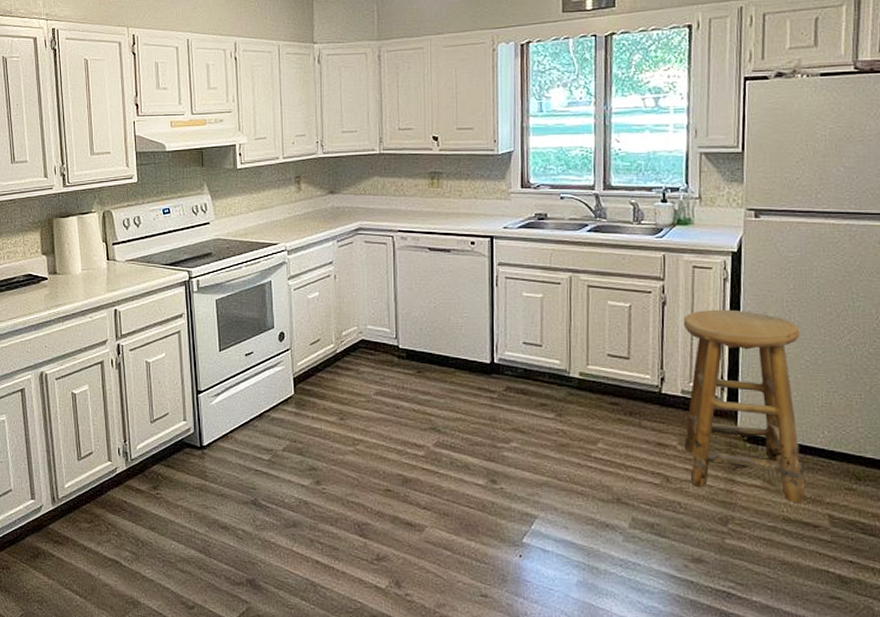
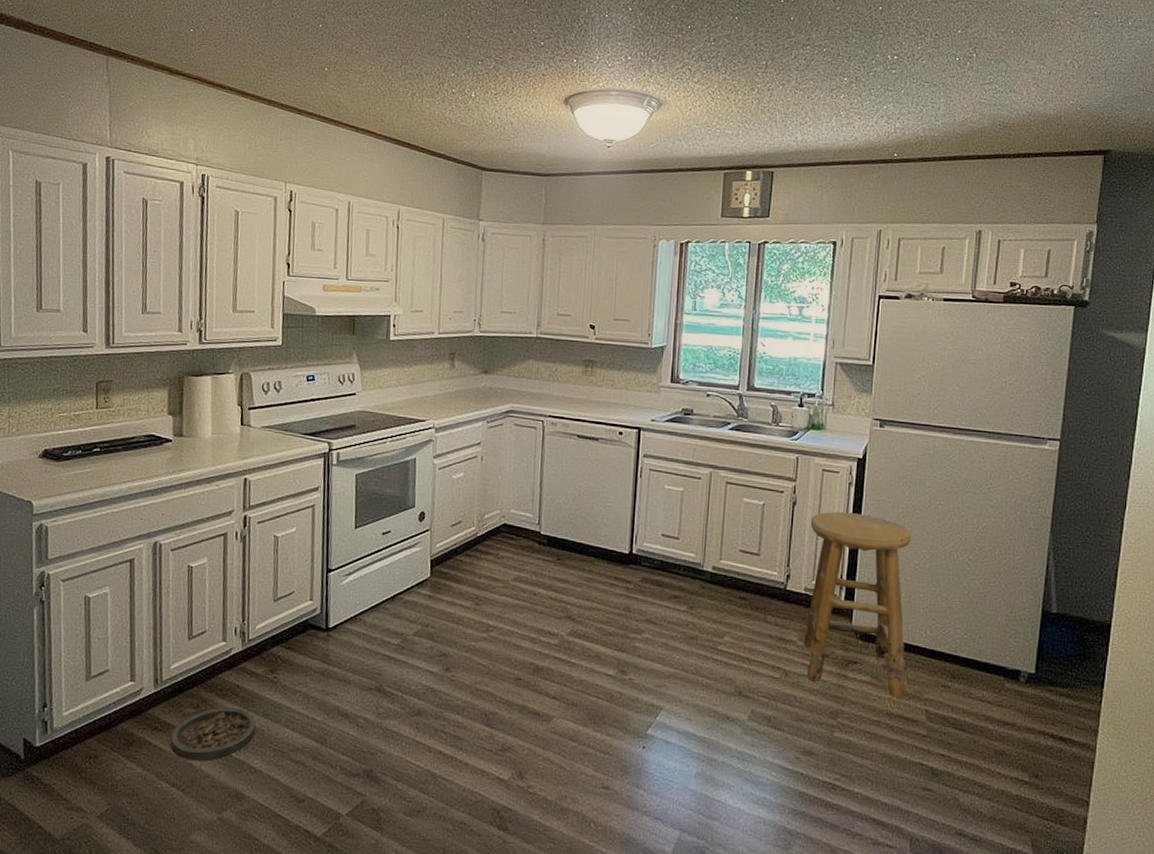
pet bowl: none [71,521,144,571] -> present [170,707,256,761]

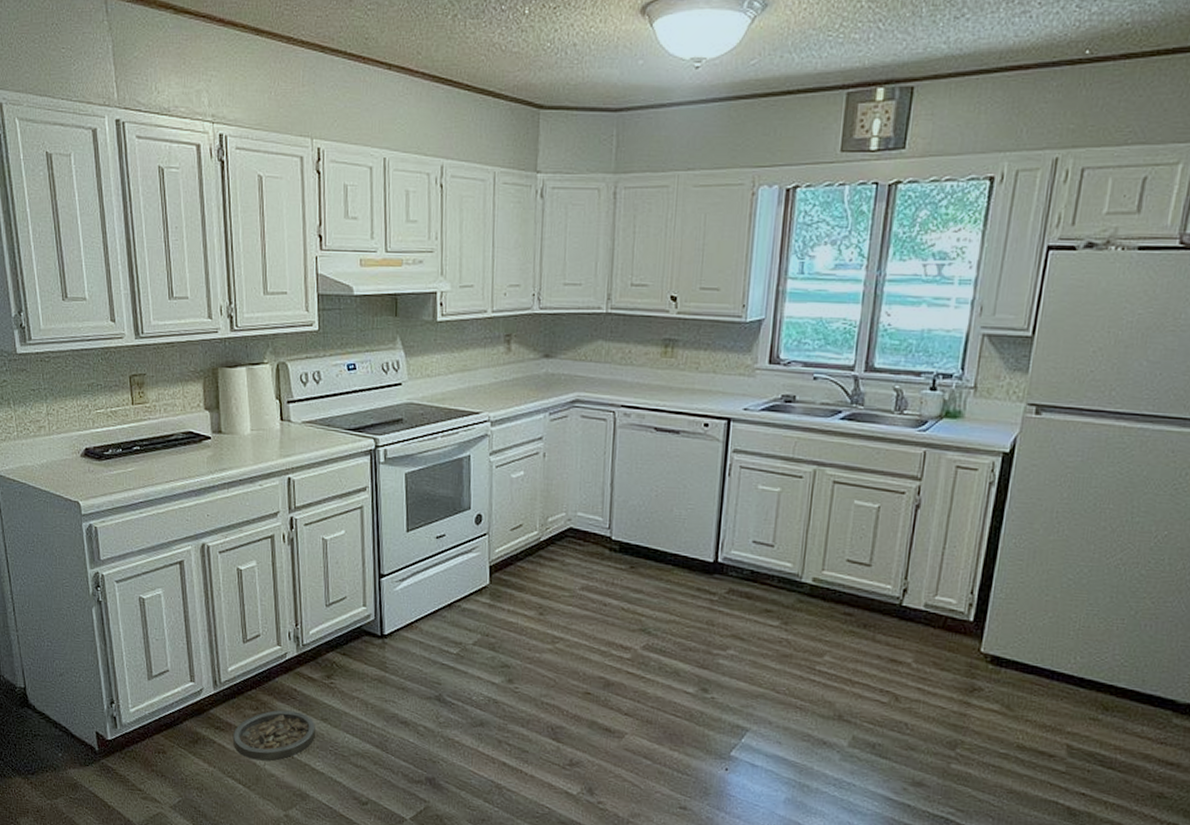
step stool: present [804,511,912,698] -> none [920,516,1067,730]

